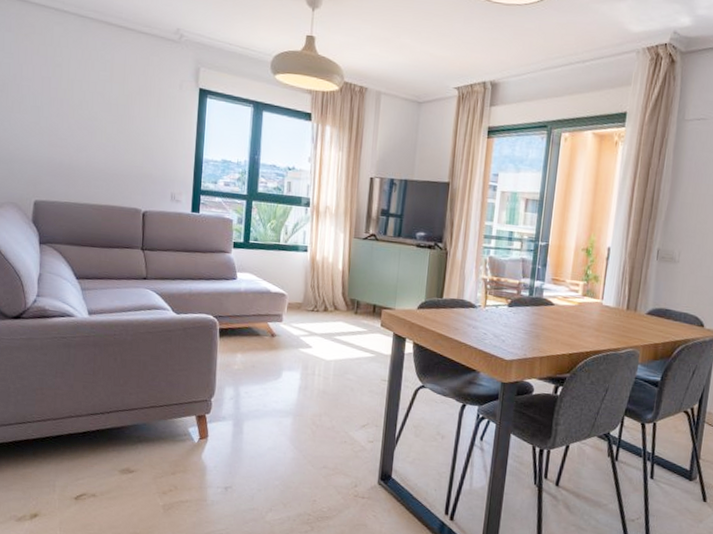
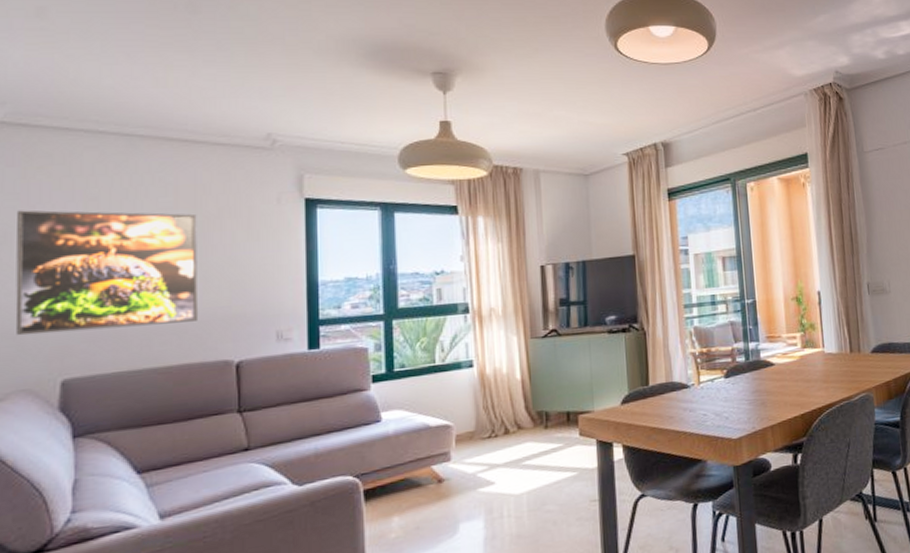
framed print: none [9,67,125,174] -> present [15,210,199,336]

